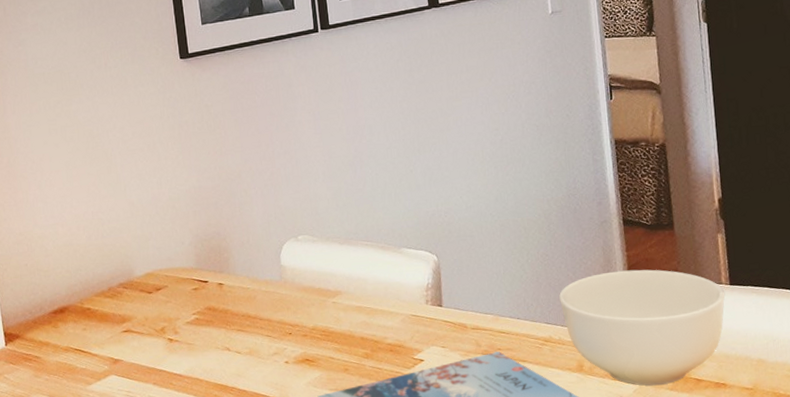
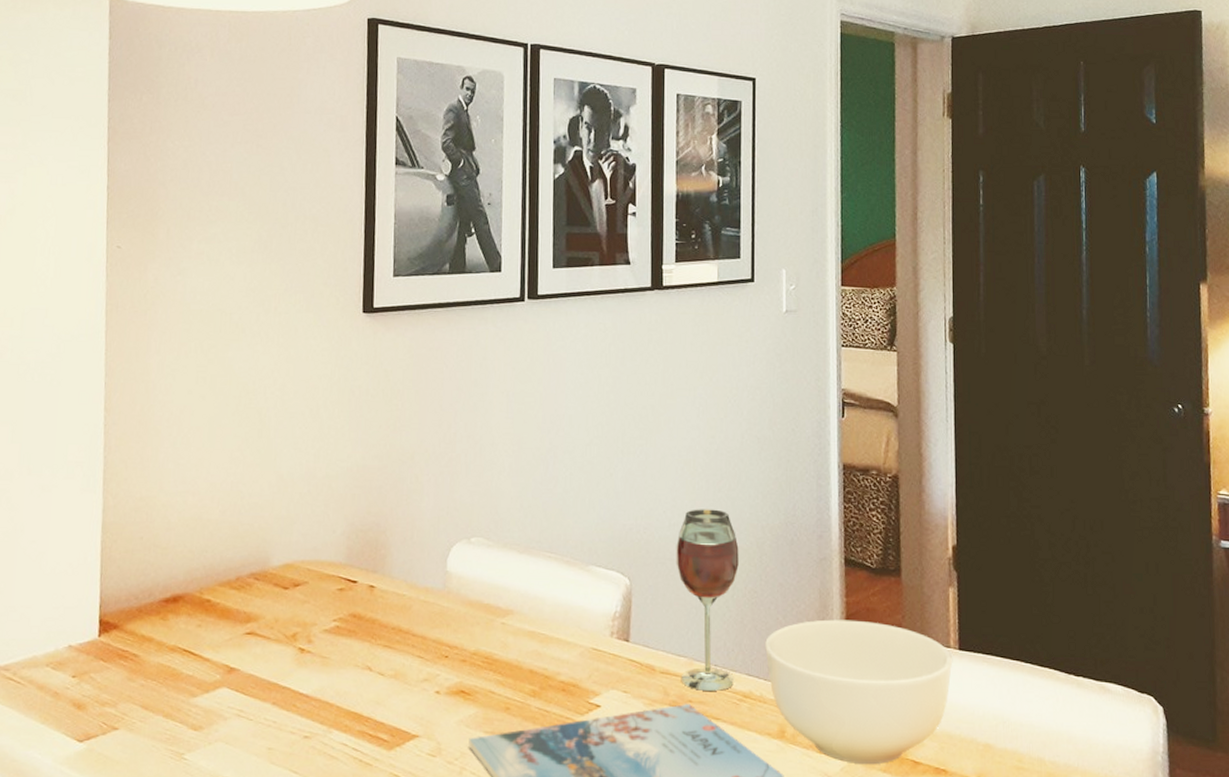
wineglass: none [474,190,536,340] -> present [676,509,739,691]

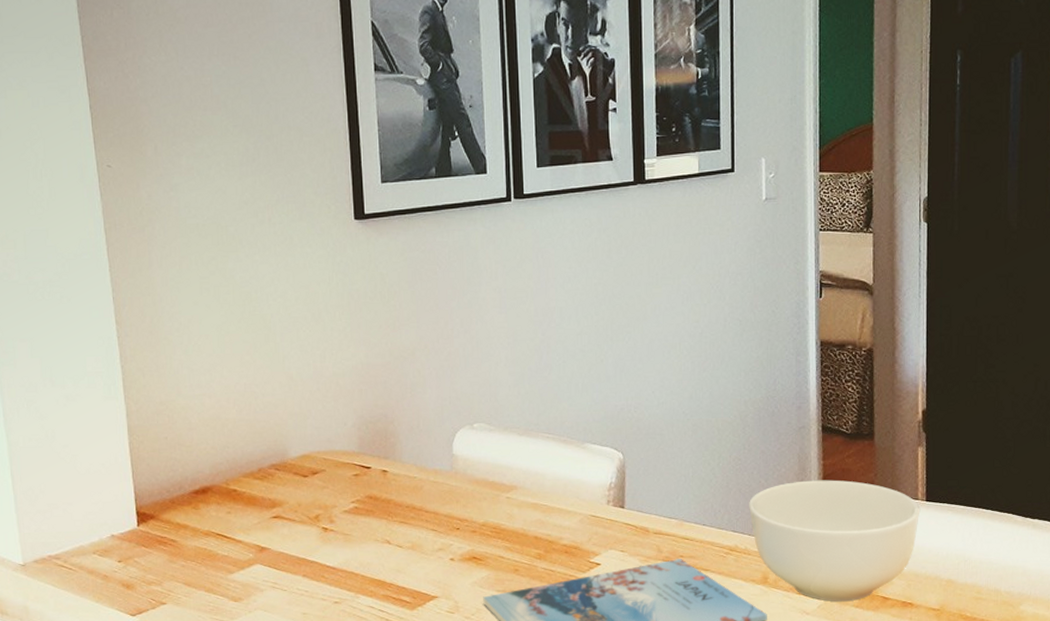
wineglass: present [676,509,739,691] -> none [665,387,724,547]

